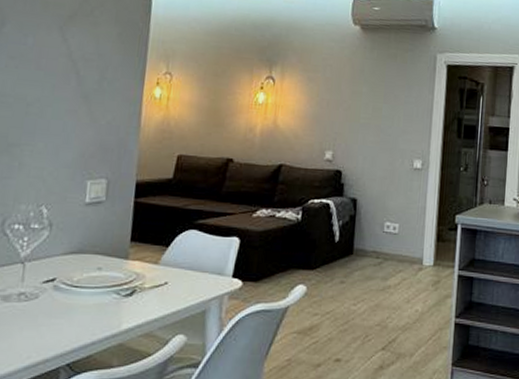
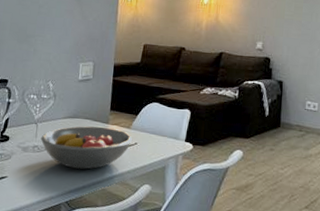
fruit bowl: none [29,263,162,320] -> present [40,126,133,169]

